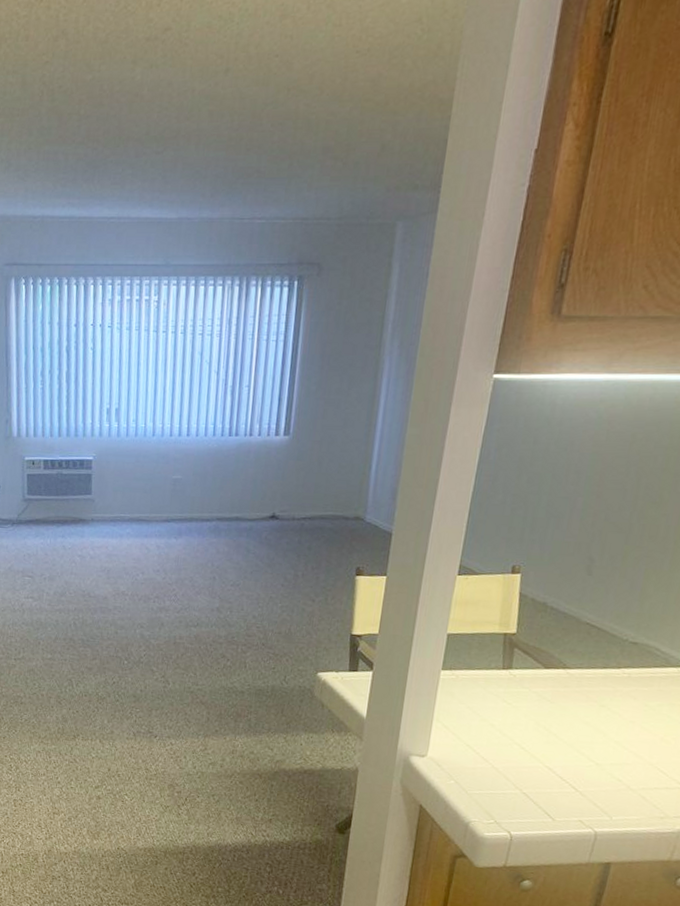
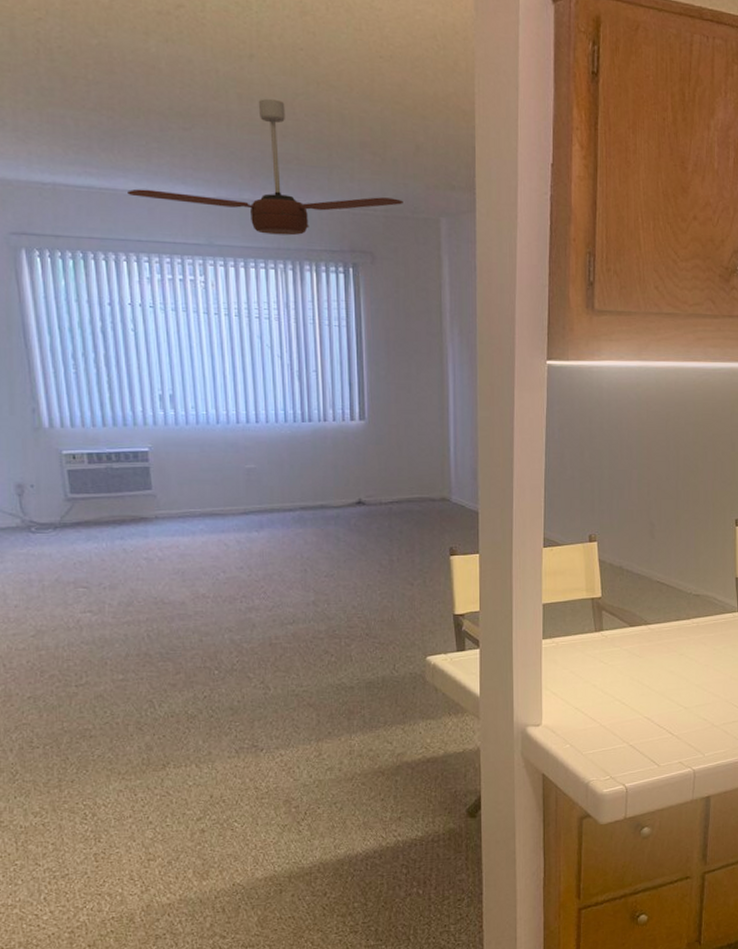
ceiling fan: none [101,112,360,251] -> present [128,98,403,236]

